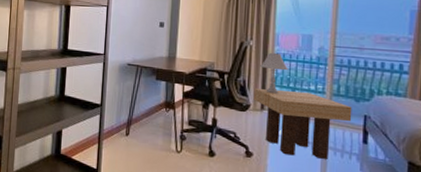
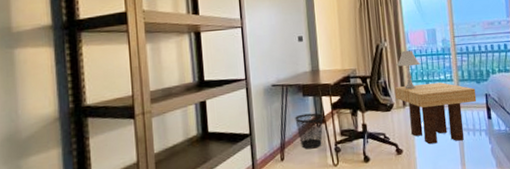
wastebasket: none [145,96,173,132] -> present [295,112,324,149]

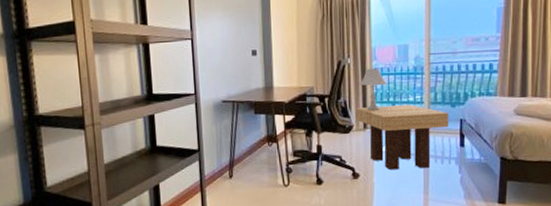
wastebasket: present [295,112,324,149] -> none [245,131,276,168]

